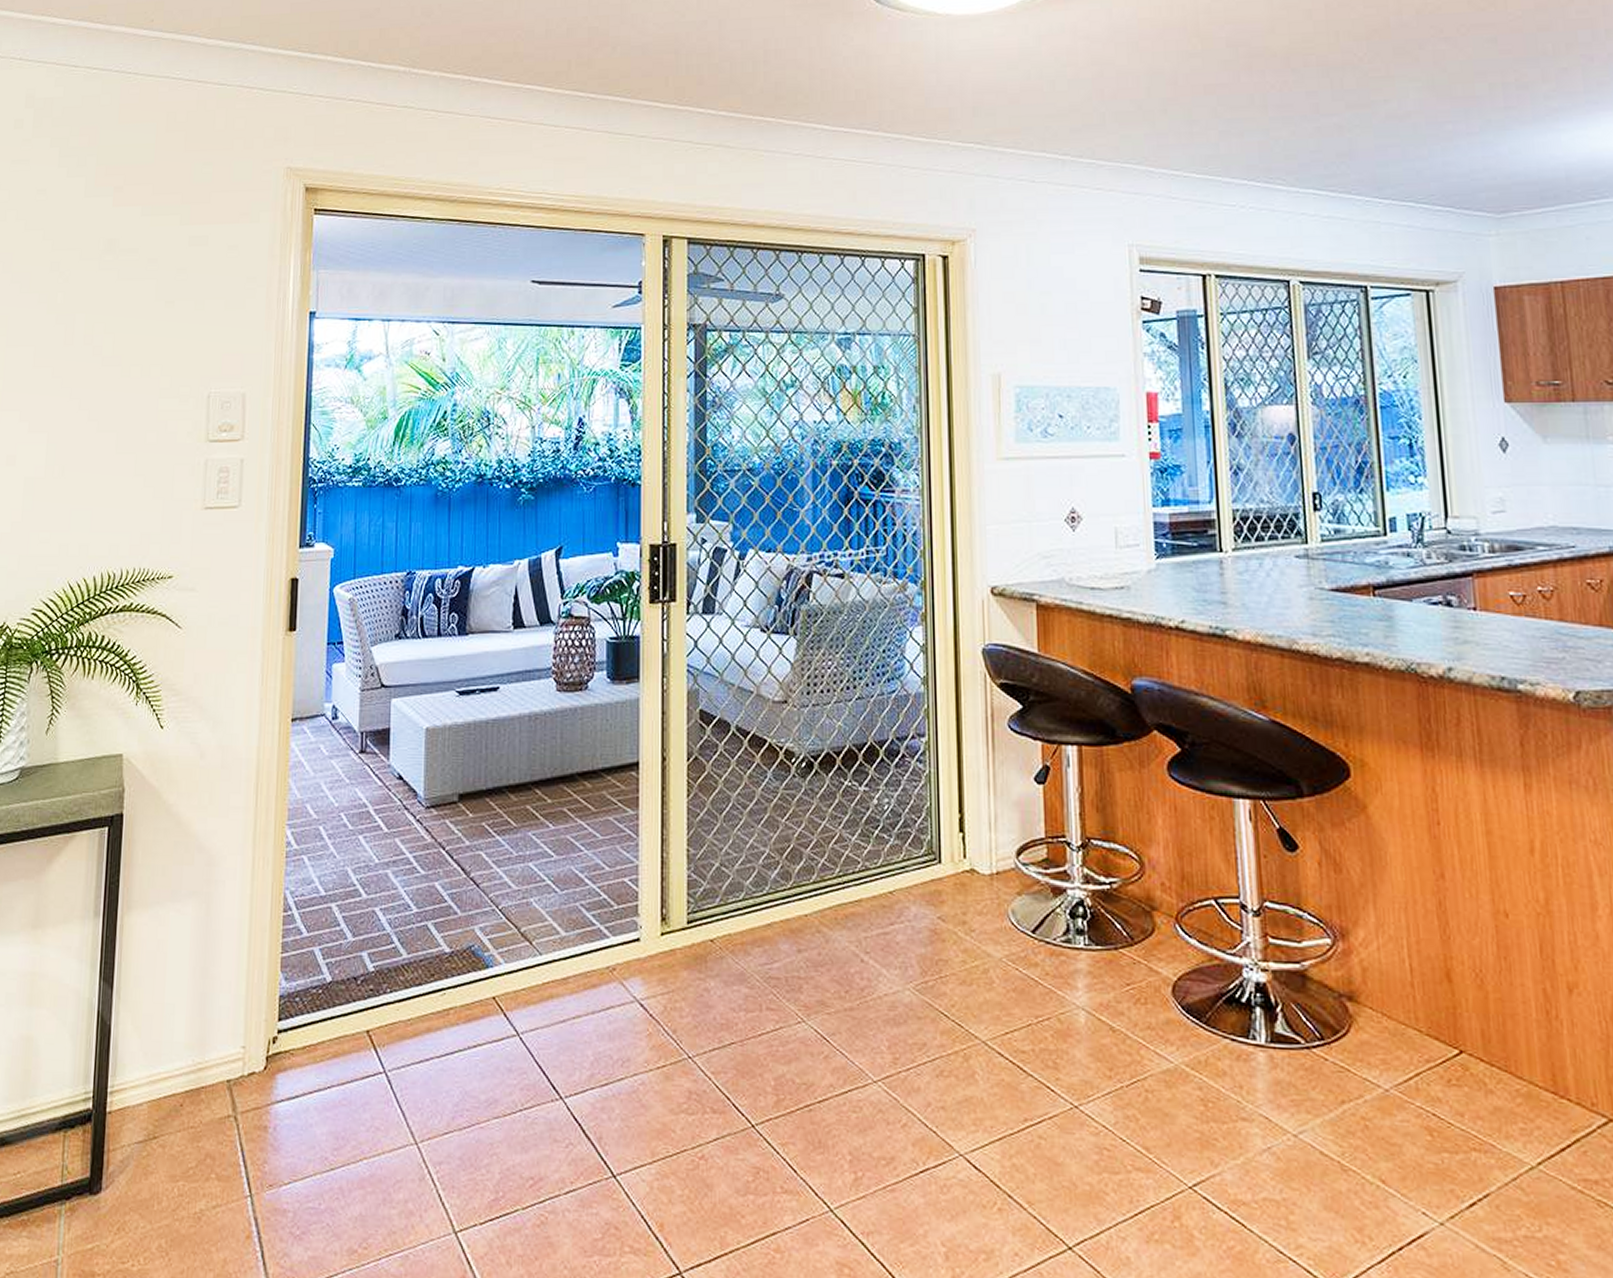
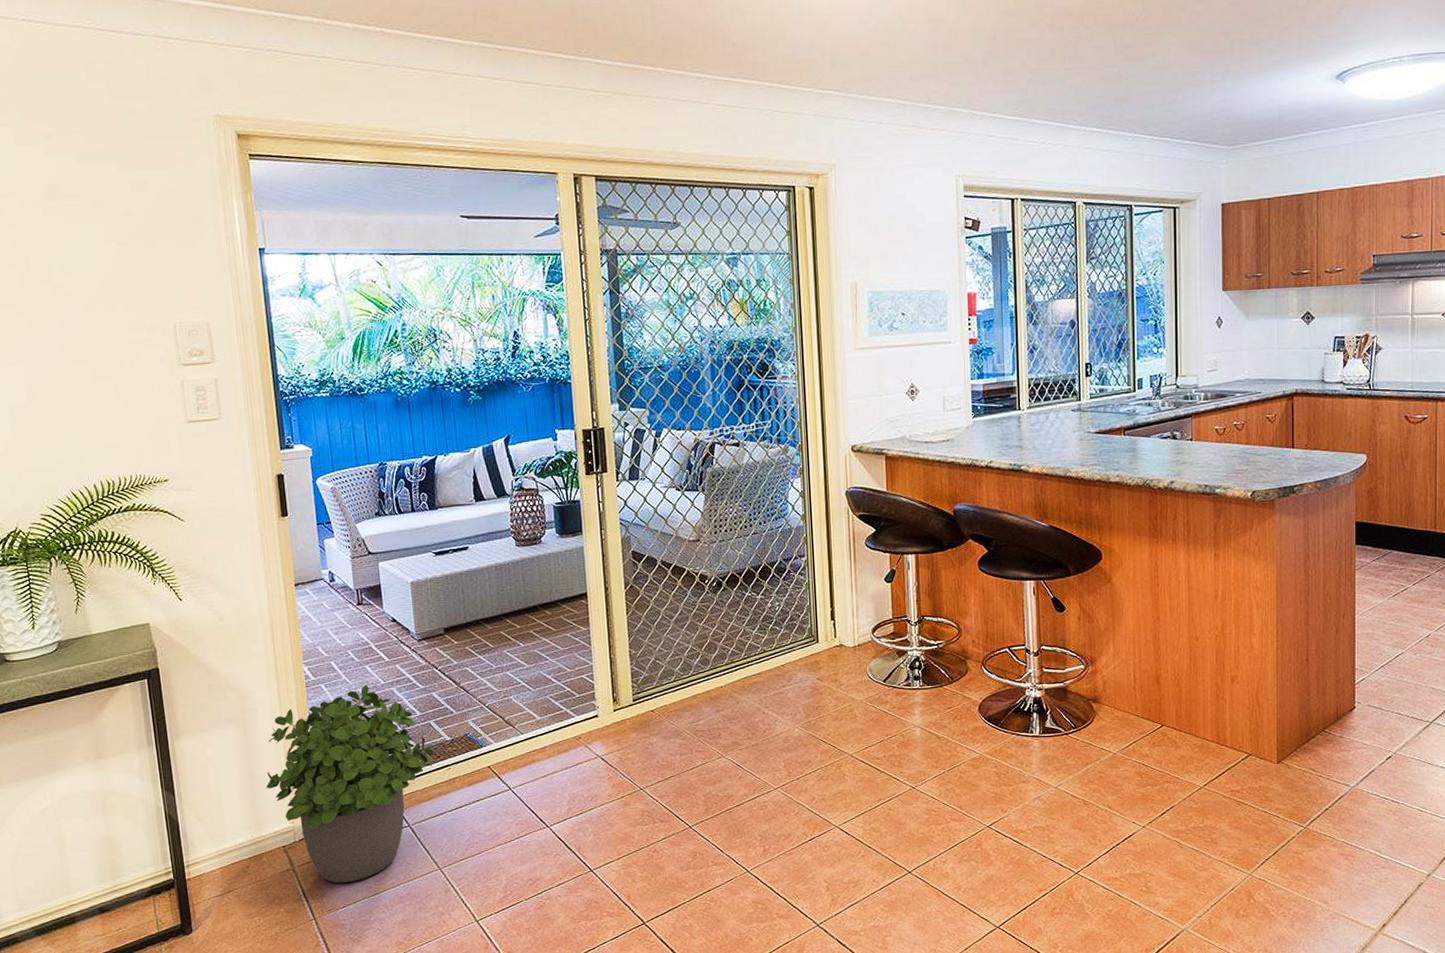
potted plant: none [218,863,428,1147] -> present [265,685,434,883]

